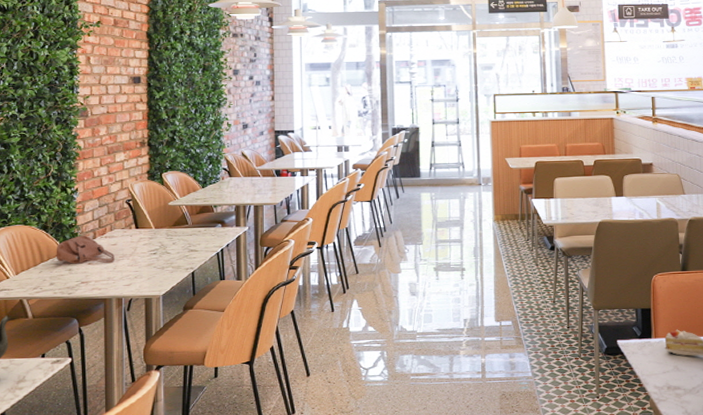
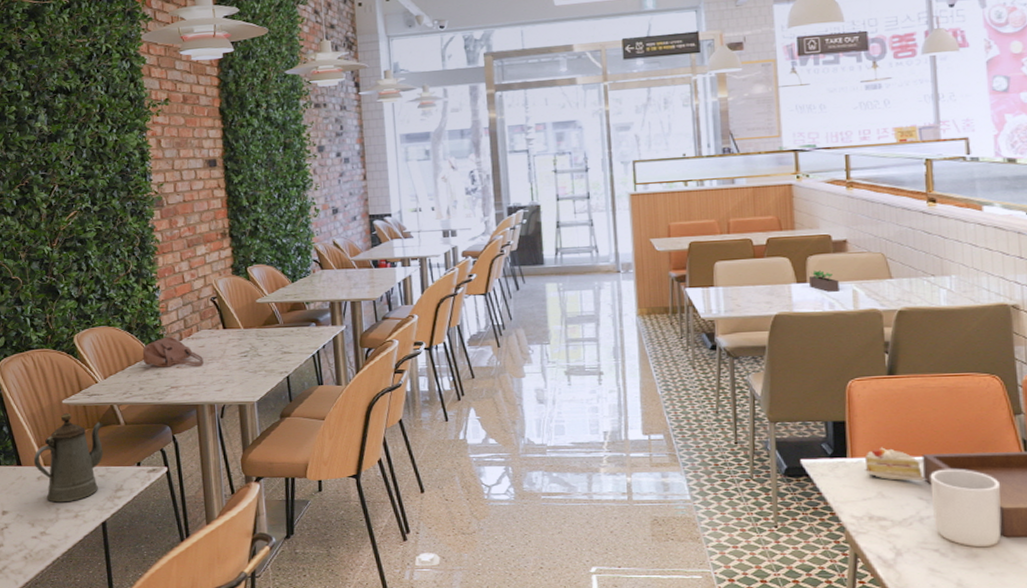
succulent planter: none [625,187,647,204] -> present [809,270,839,292]

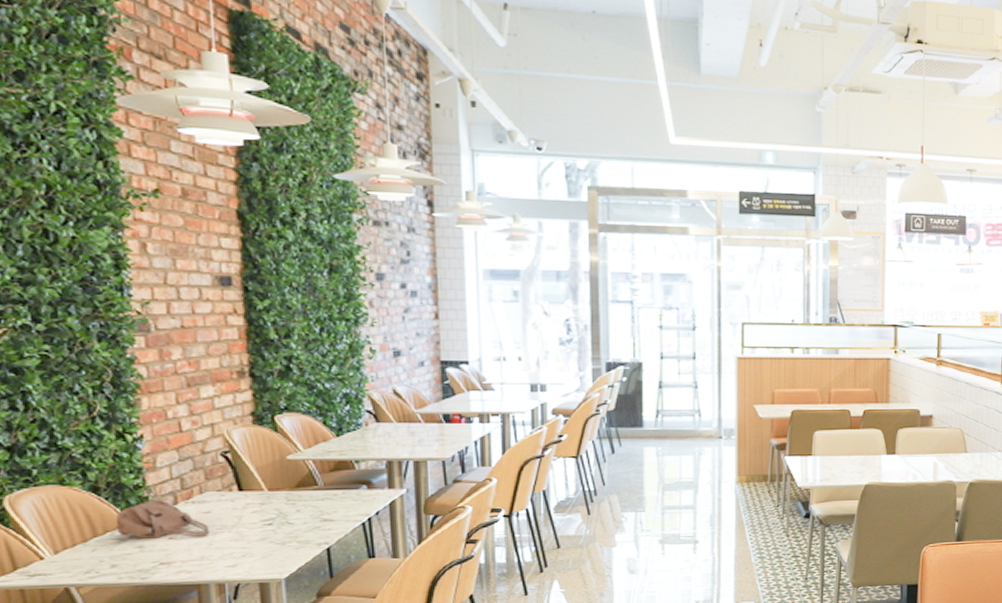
succulent planter: present [809,270,839,292] -> none [898,443,923,464]

